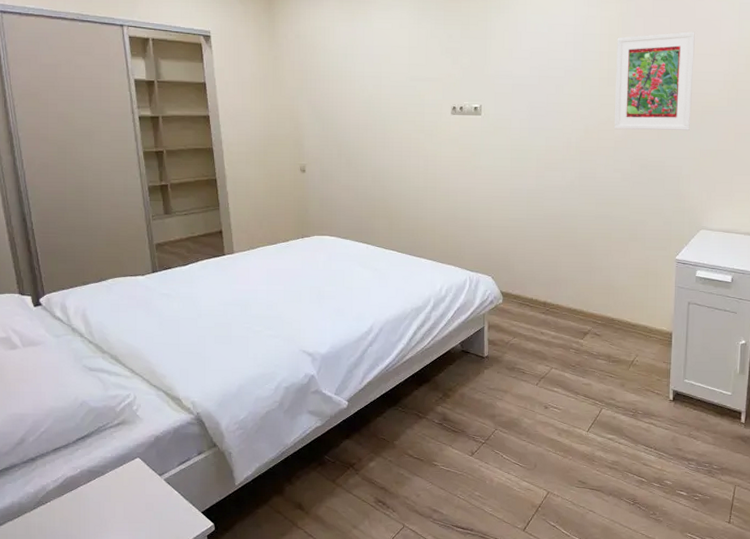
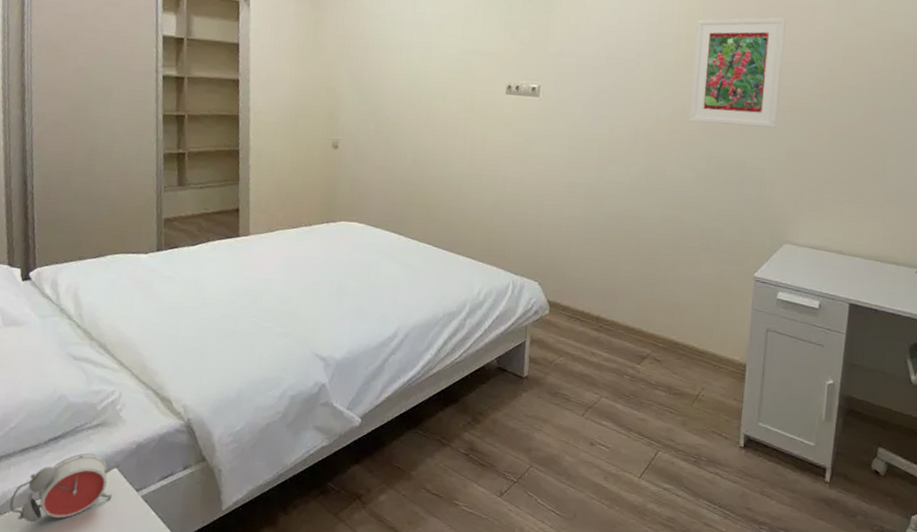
alarm clock: none [50,448,143,509] -> present [9,453,121,523]

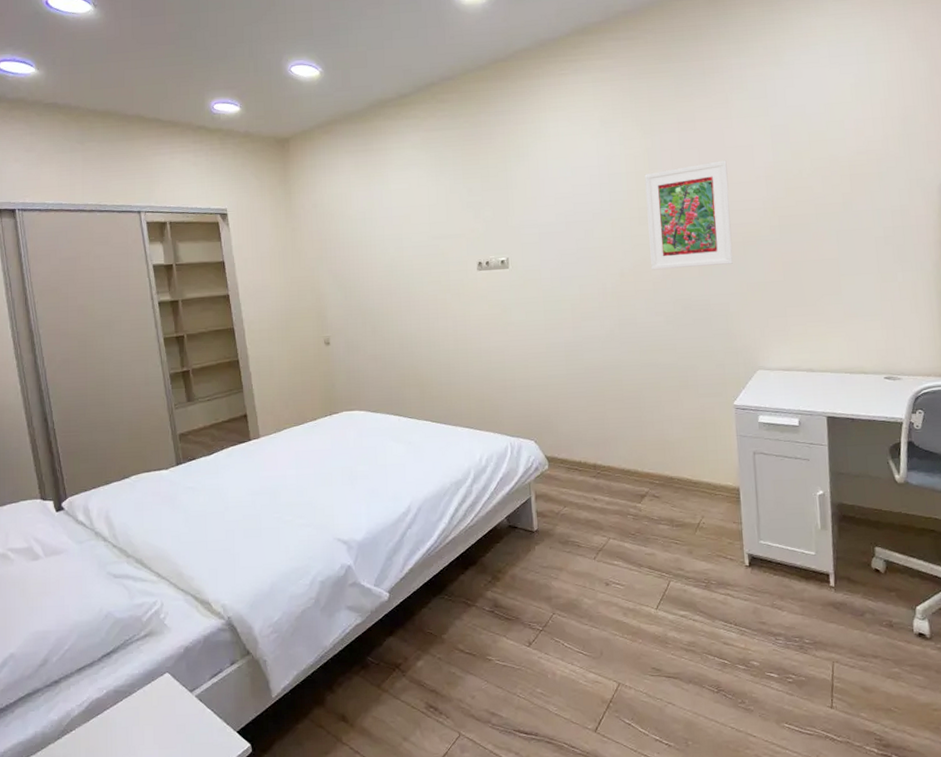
alarm clock: present [9,453,121,523] -> none [74,663,172,737]

